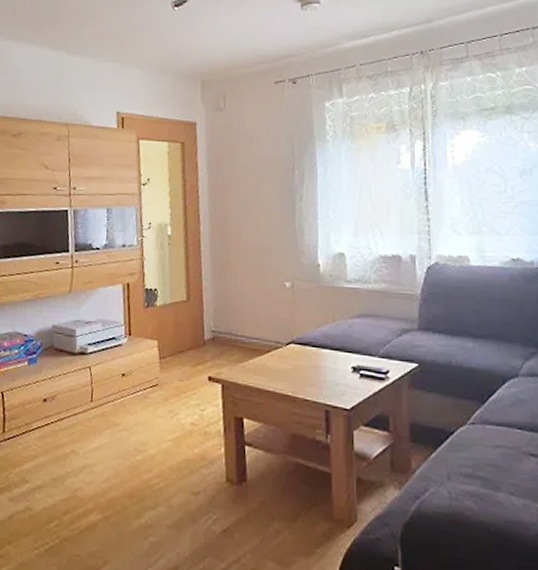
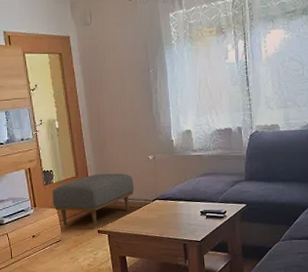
ottoman: none [153,300,263,372] -> present [52,173,134,227]

